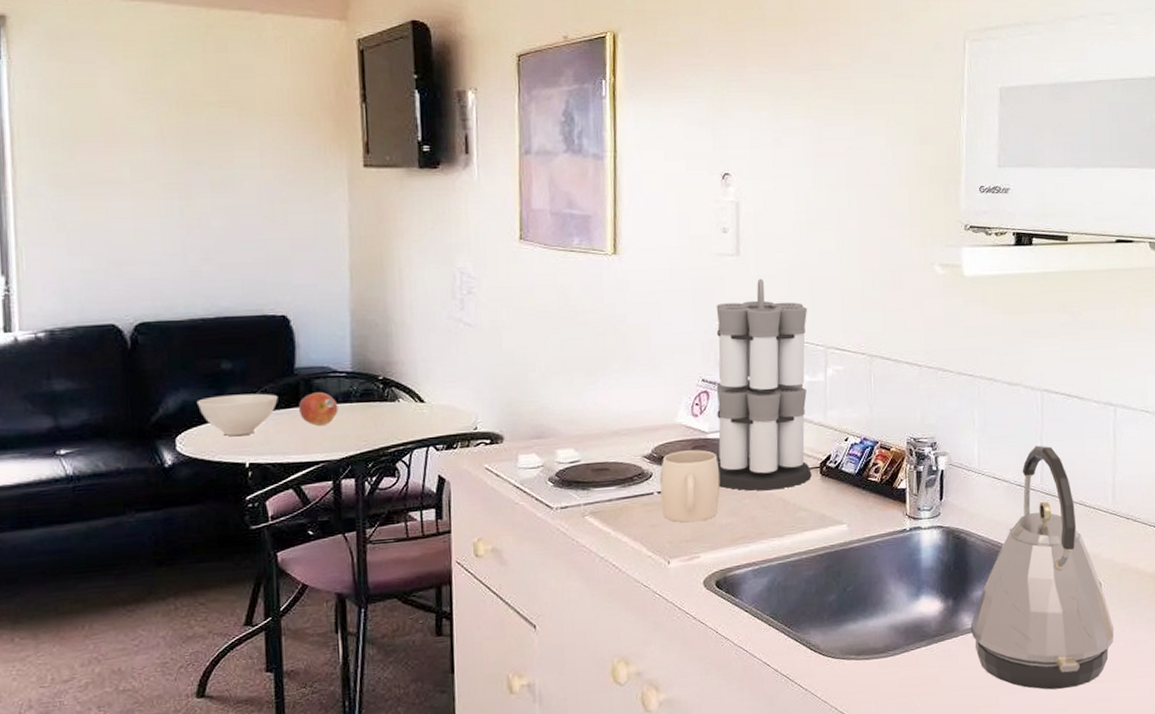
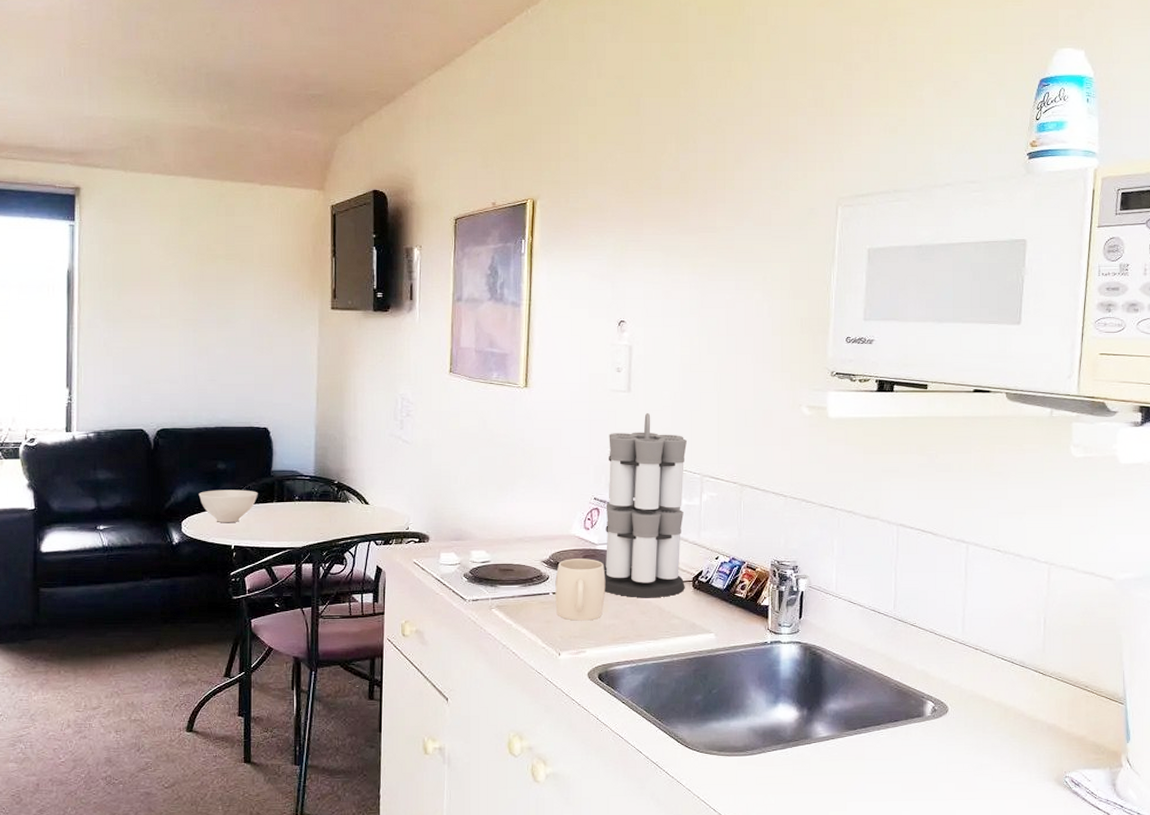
fruit: present [299,392,339,427] -> none [273,492,303,519]
kettle: present [970,445,1115,690] -> none [823,575,960,801]

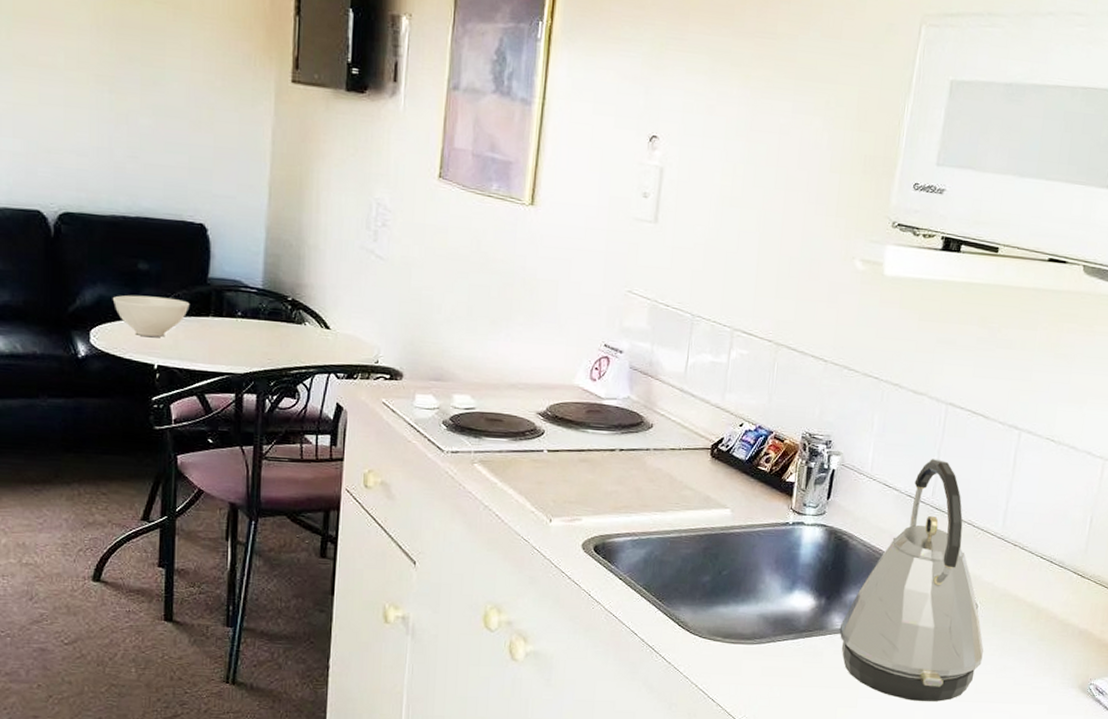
mug: present [555,559,606,621] -> none [549,412,612,485]
spice rack: present [603,413,687,598] -> none [609,250,719,465]
kettle: none [823,575,960,801] -> present [839,459,984,702]

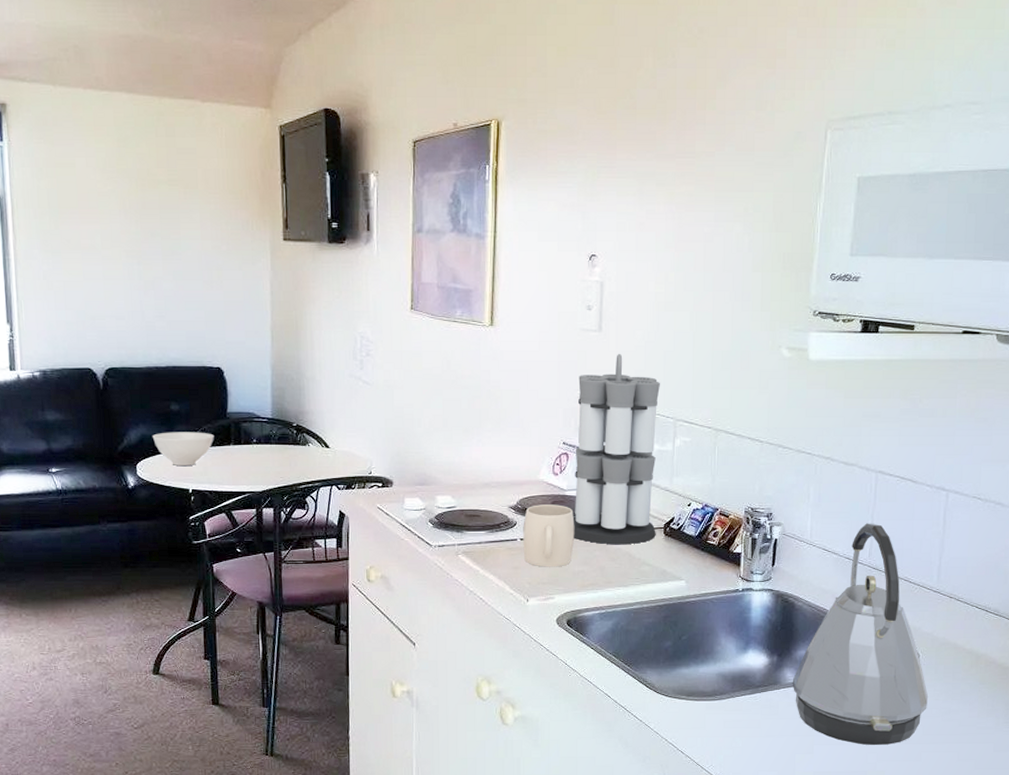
mug: none [549,412,612,485] -> present [523,504,575,567]
spice rack: none [609,250,719,465] -> present [573,354,660,545]

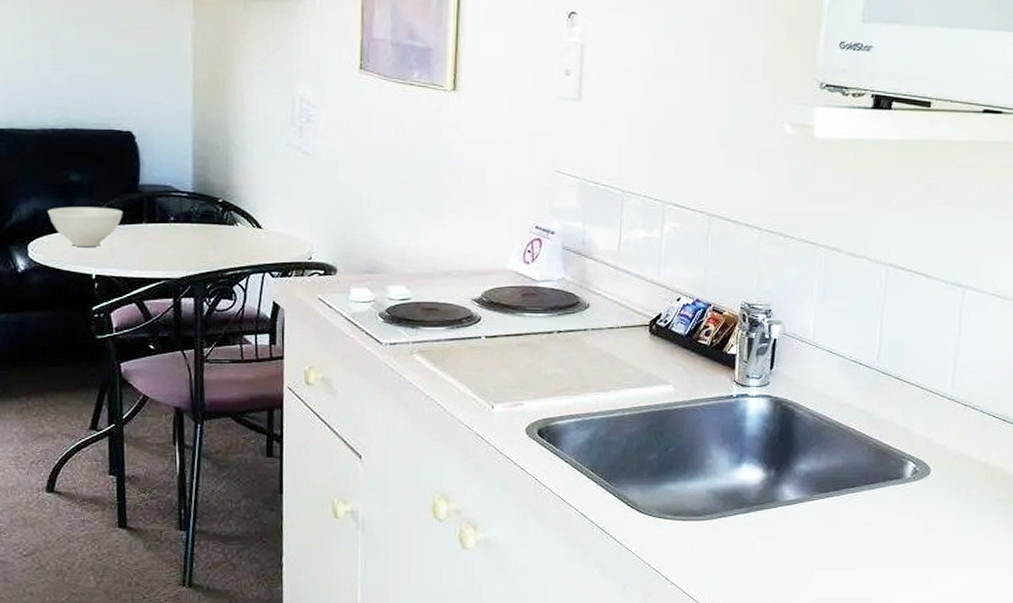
mug: present [523,504,575,567] -> none [488,297,548,369]
spice rack: present [573,354,660,545] -> none [546,127,647,344]
kettle: present [792,523,929,745] -> none [790,322,940,569]

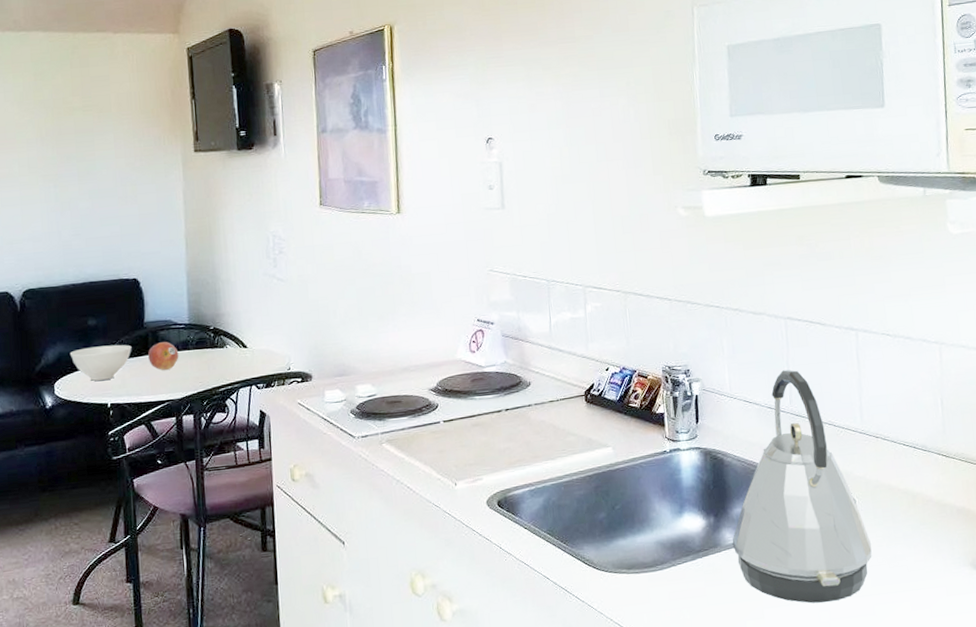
fruit: none [142,211,180,245] -> present [148,342,179,371]
kettle: none [790,322,940,569] -> present [732,369,872,604]

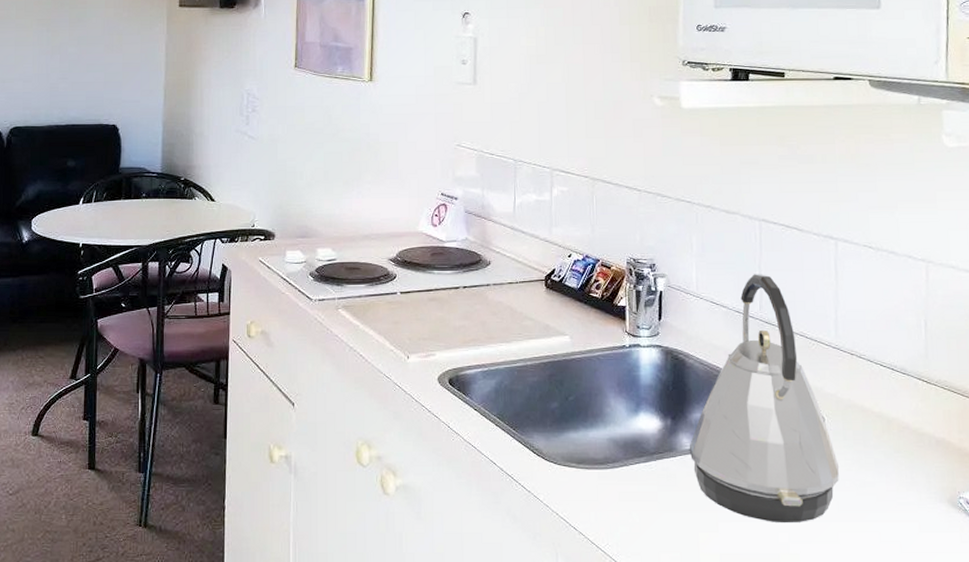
bowl: present [69,344,132,381] -> none [48,187,106,221]
fruit: present [148,342,179,371] -> none [121,189,150,217]

